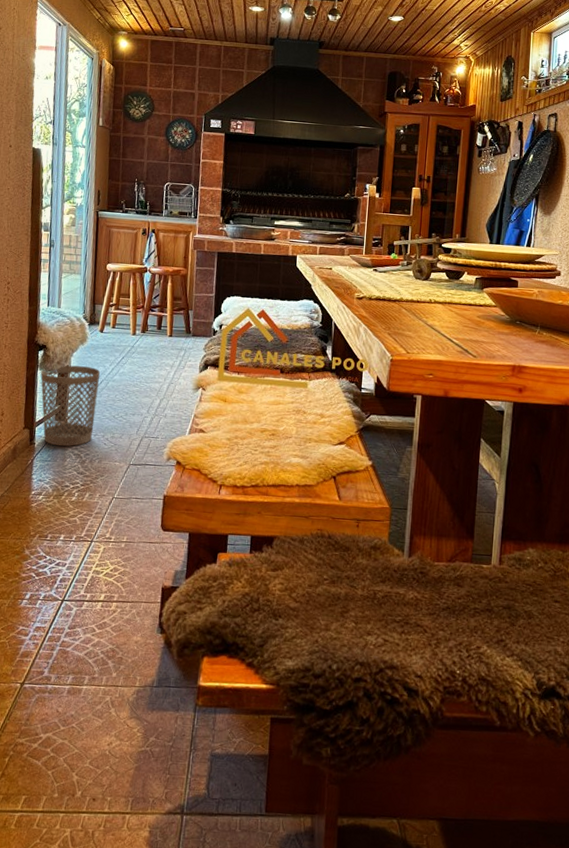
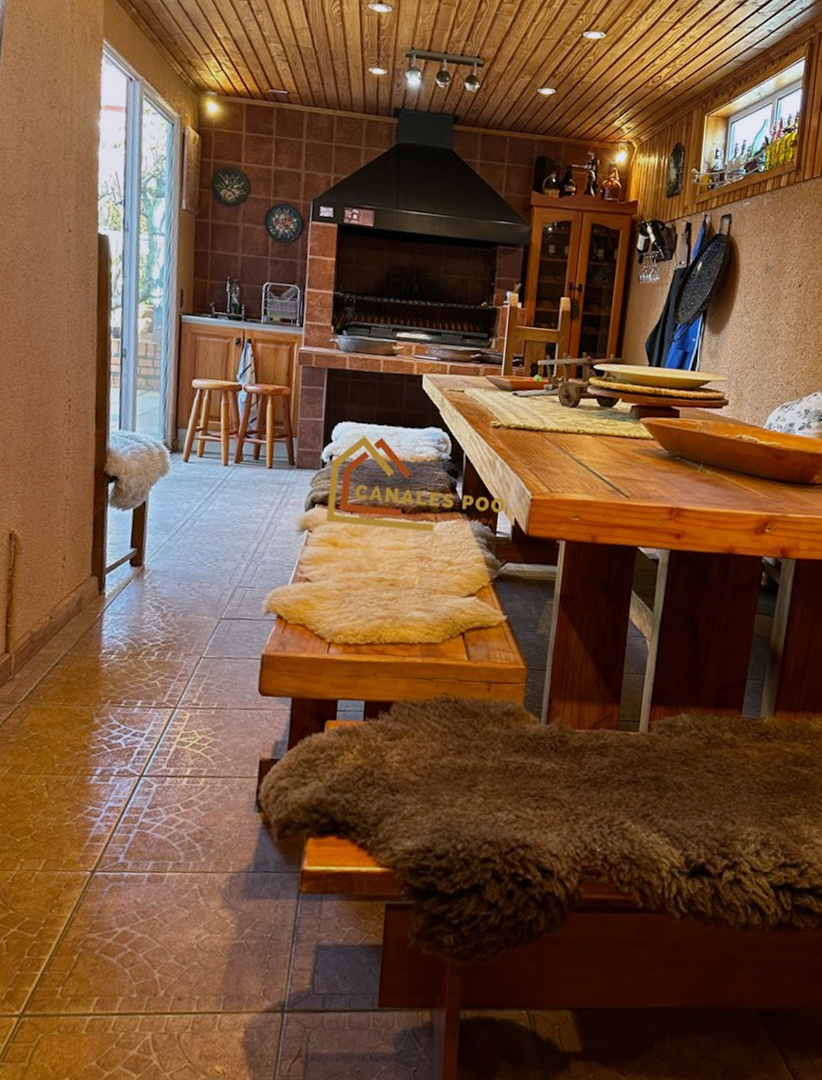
wastebasket: present [40,365,100,447] -> none [111,500,184,597]

